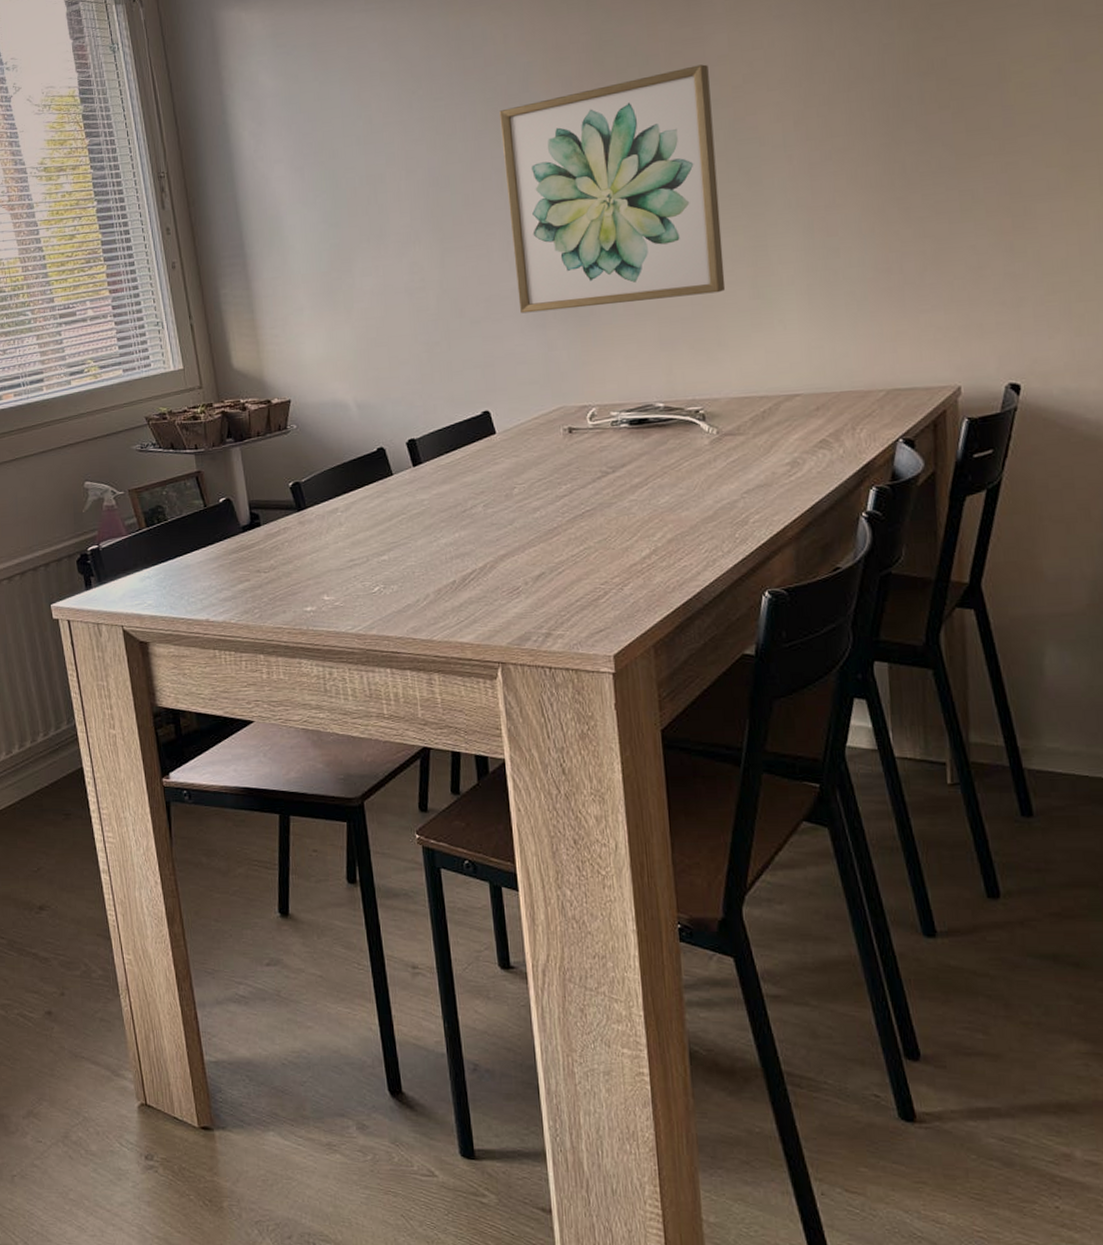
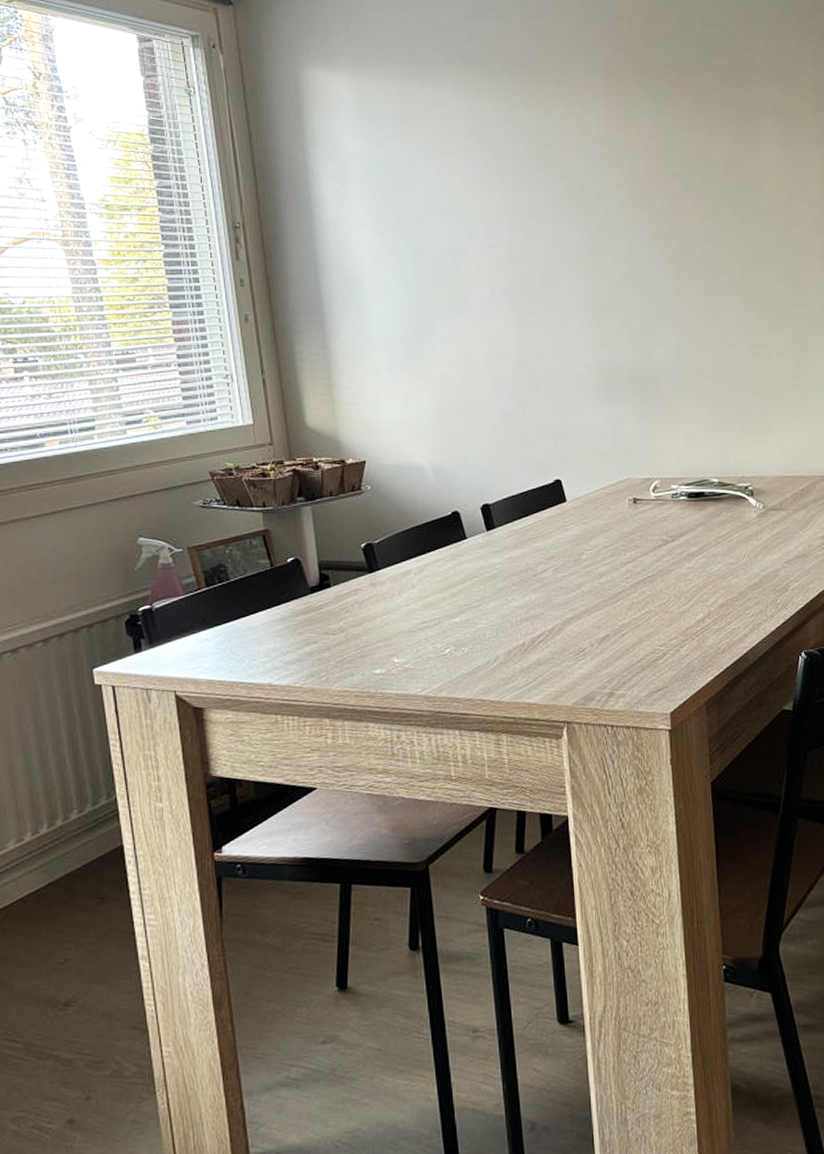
wall art: present [499,64,726,314] -> none [576,177,772,389]

